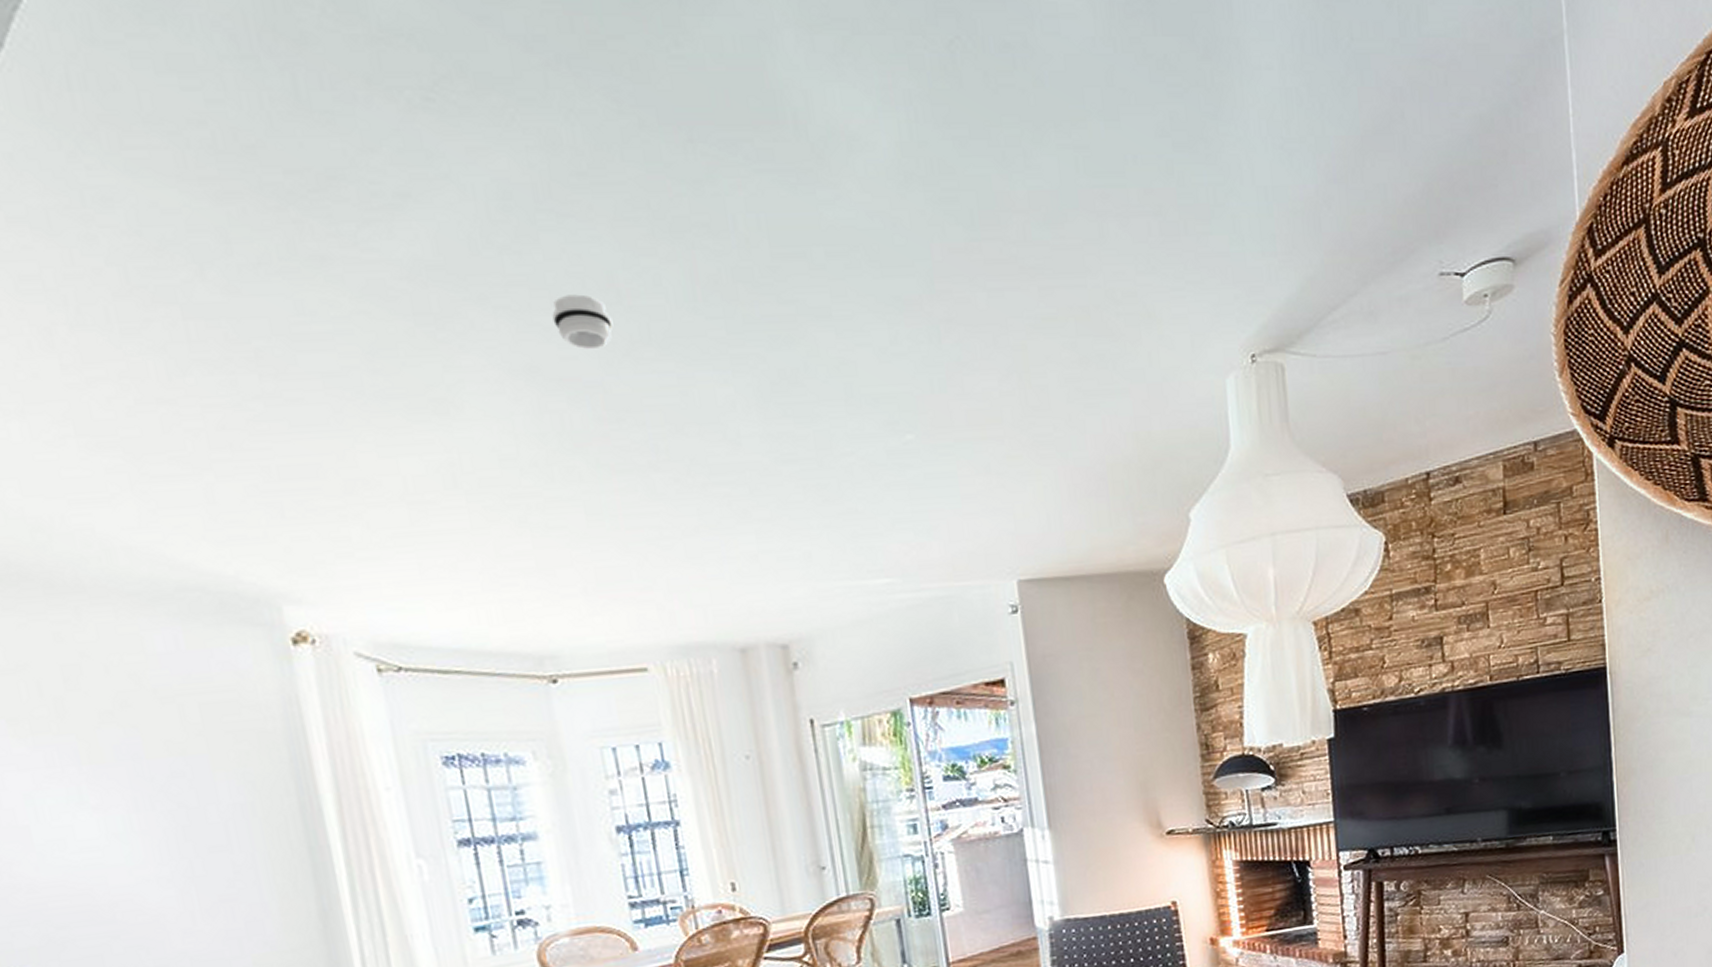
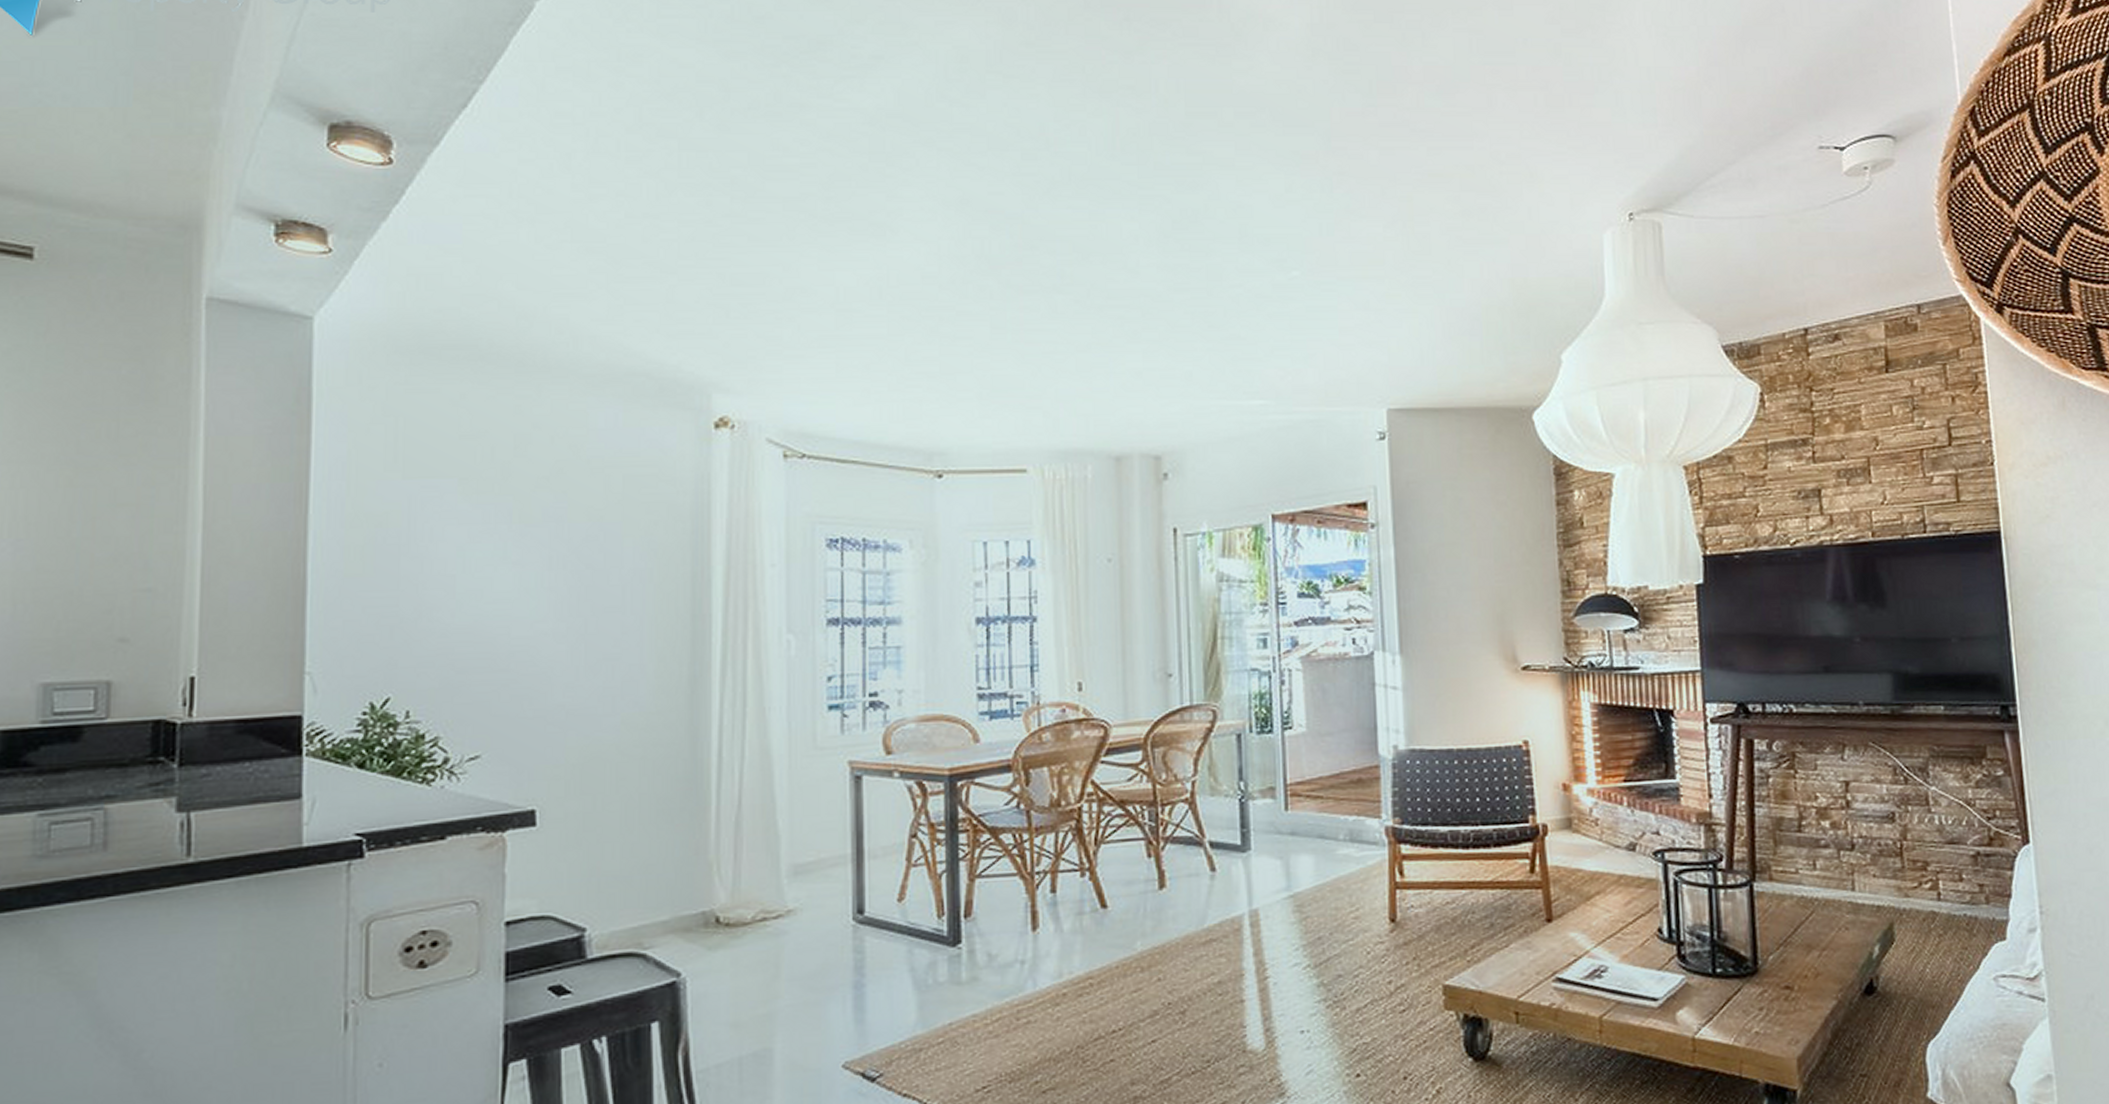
smoke detector: present [552,294,614,350] -> none [987,141,1039,187]

